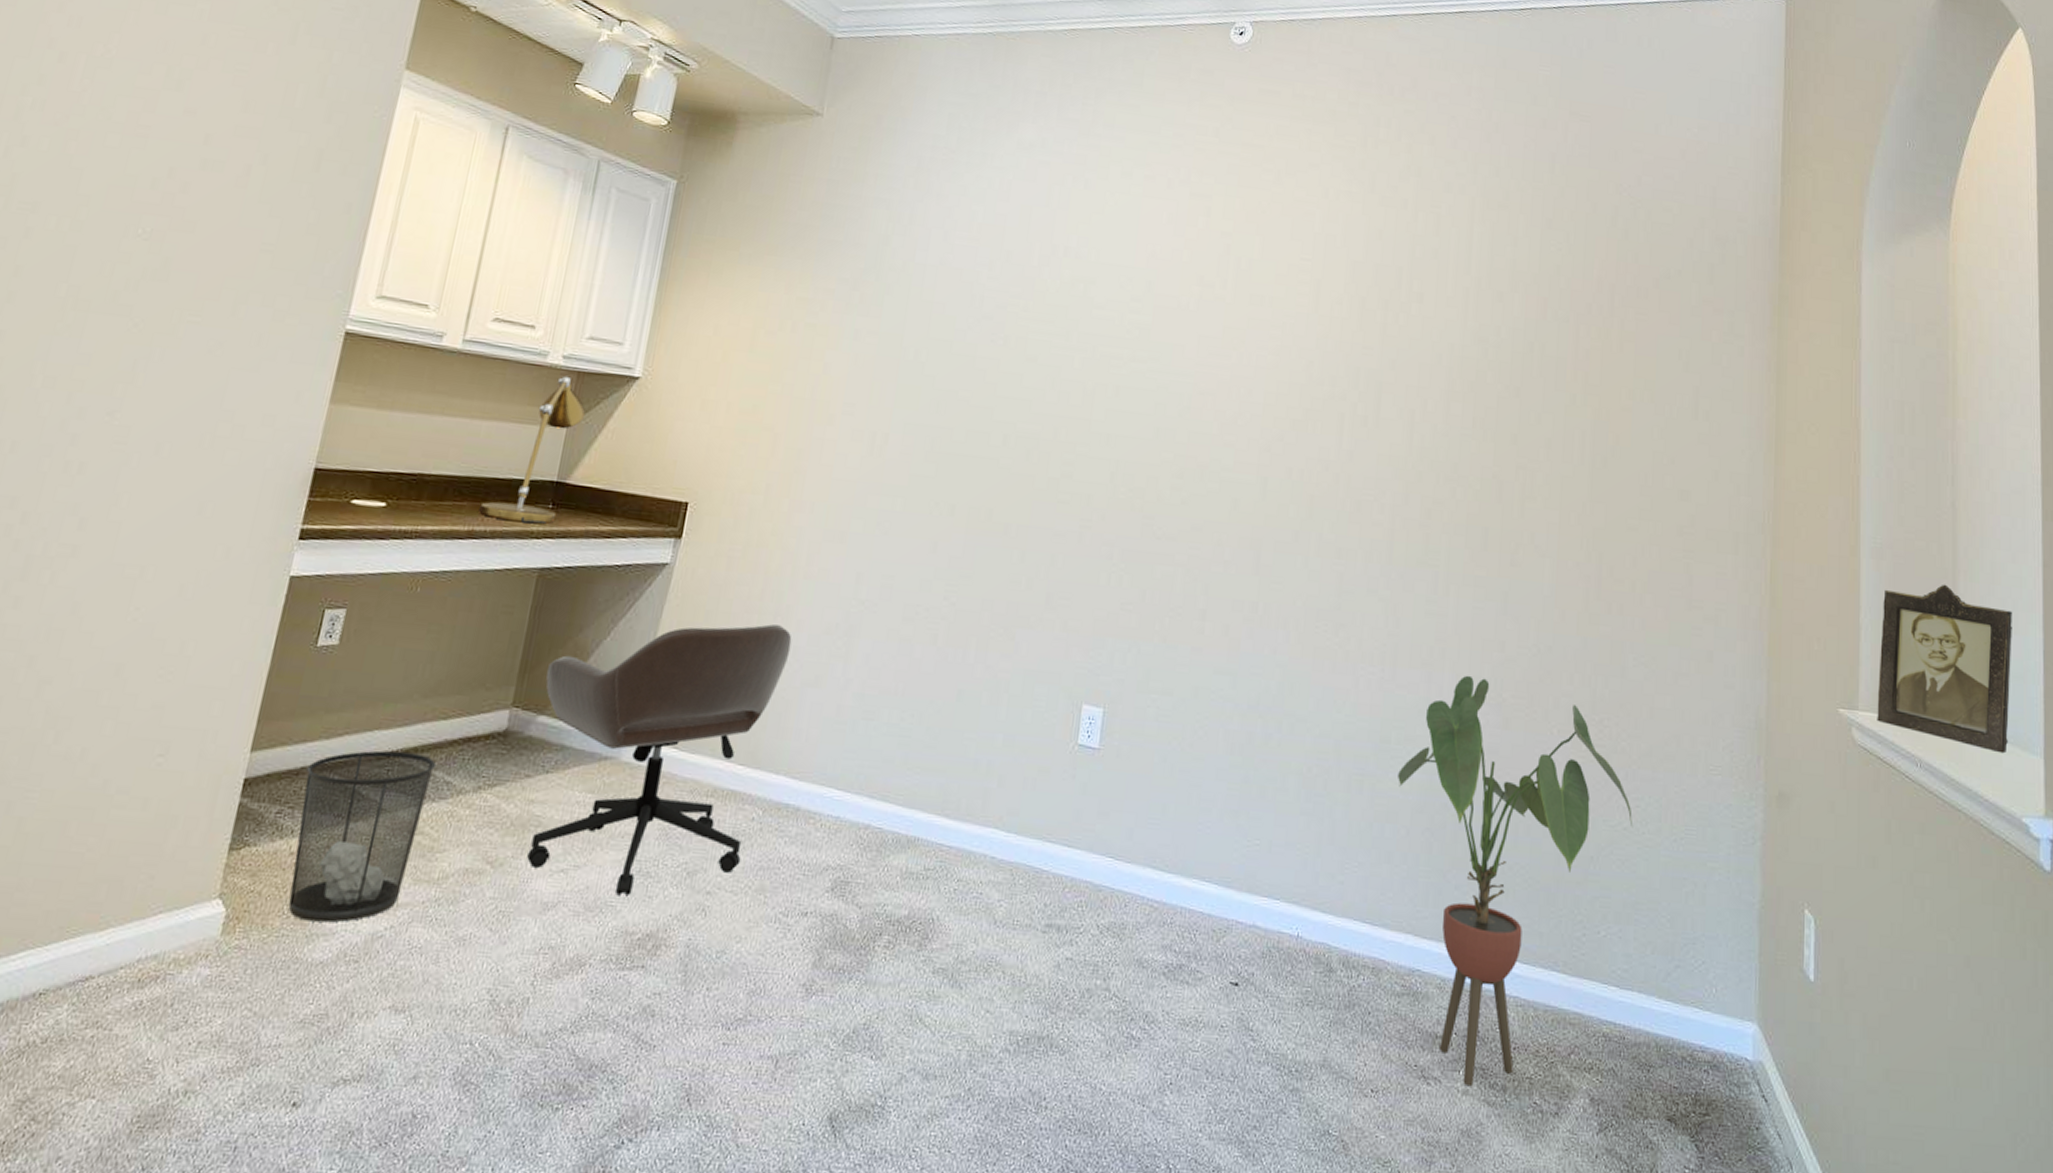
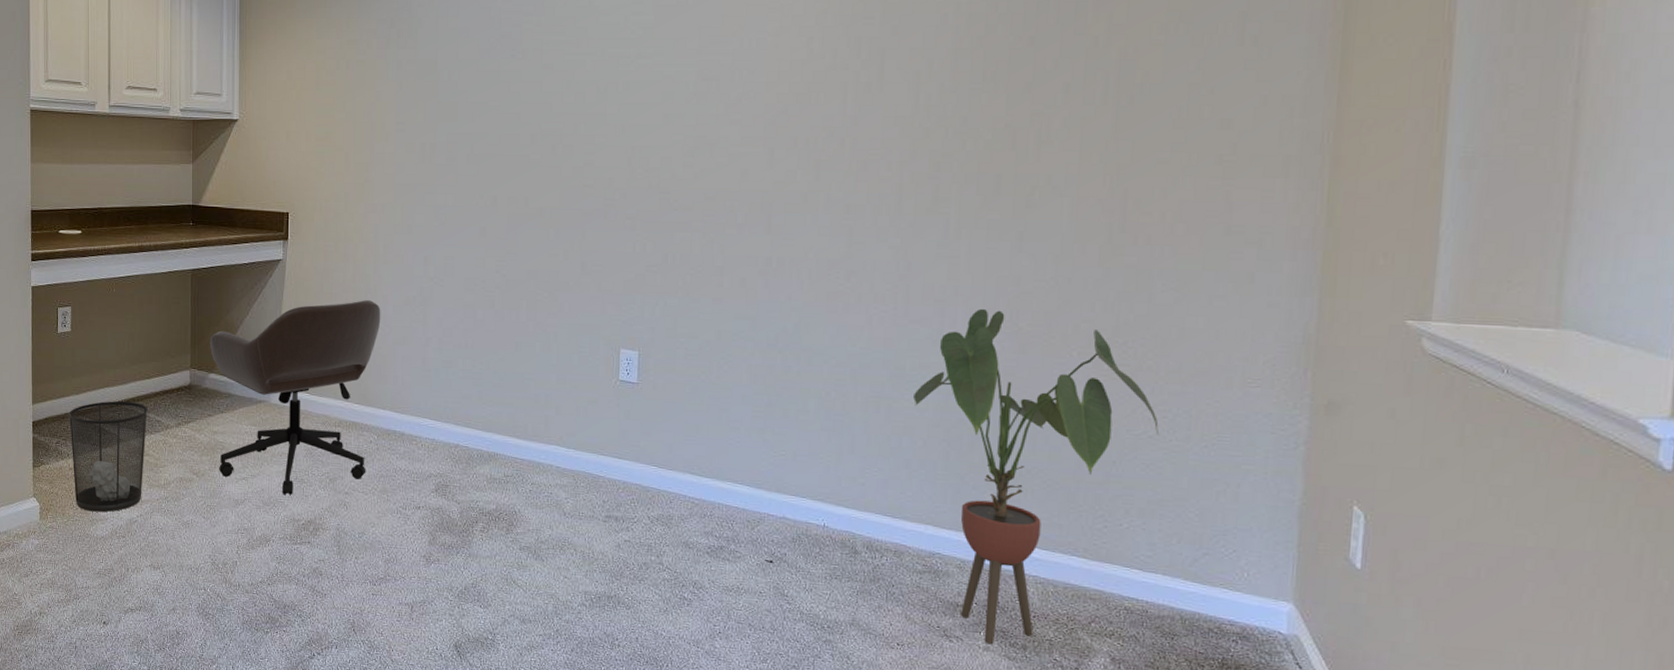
desk lamp: present [478,375,586,525] -> none [143,125,204,238]
photo frame: present [1877,584,2012,754] -> none [1454,188,1648,357]

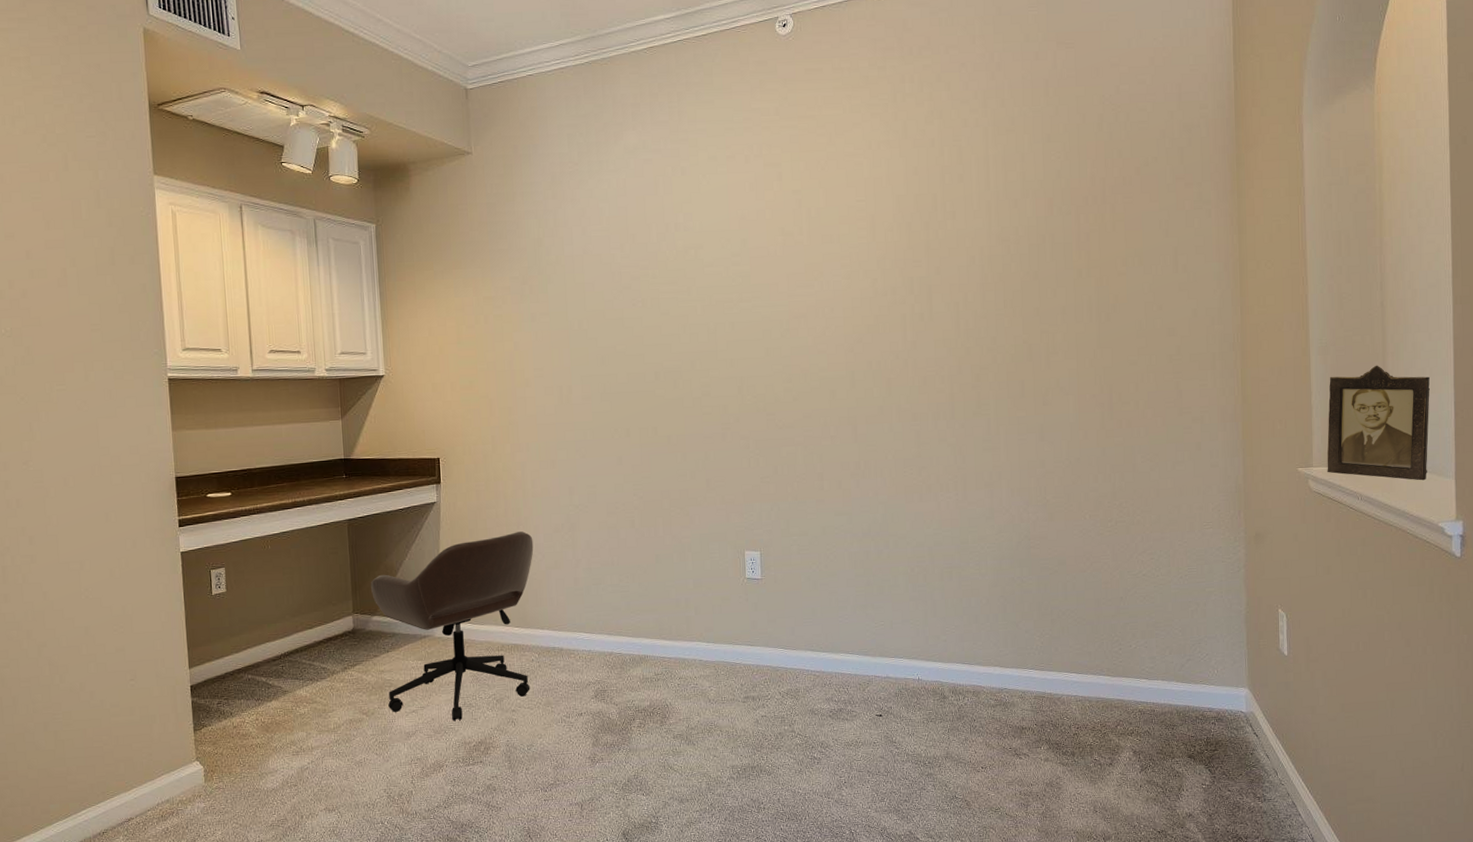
waste bin: present [68,401,149,513] -> none [229,653,313,766]
house plant: present [914,308,1160,645] -> none [976,488,1150,756]
photo frame: none [1454,188,1648,357] -> present [1327,365,1430,481]

